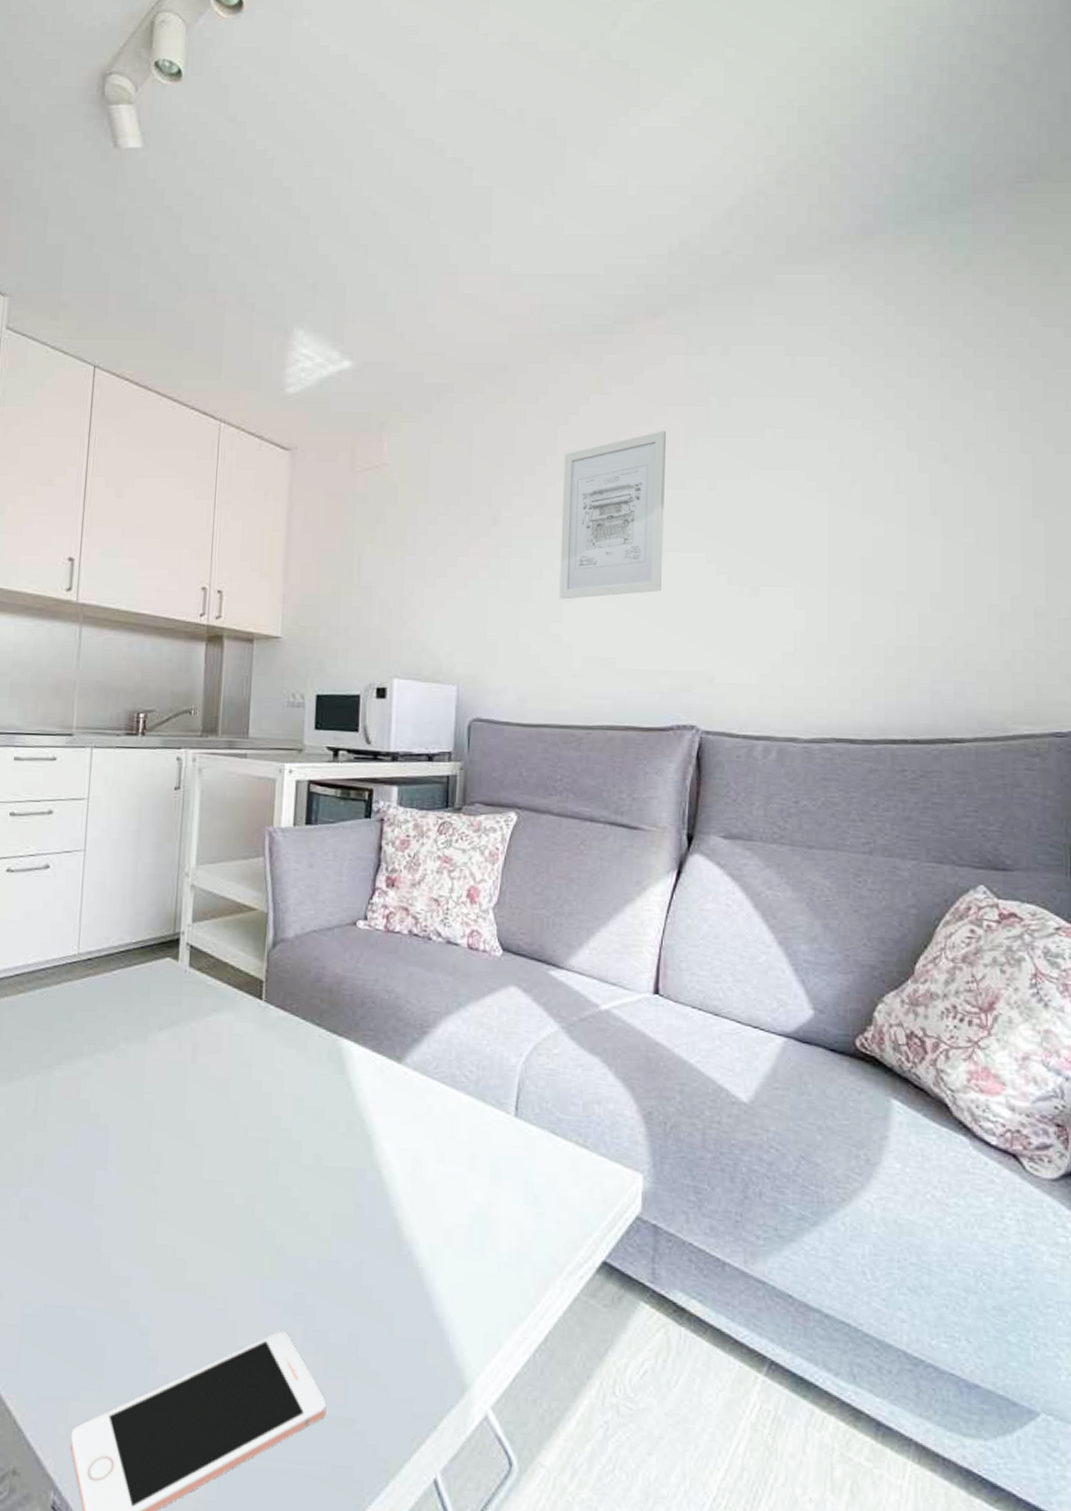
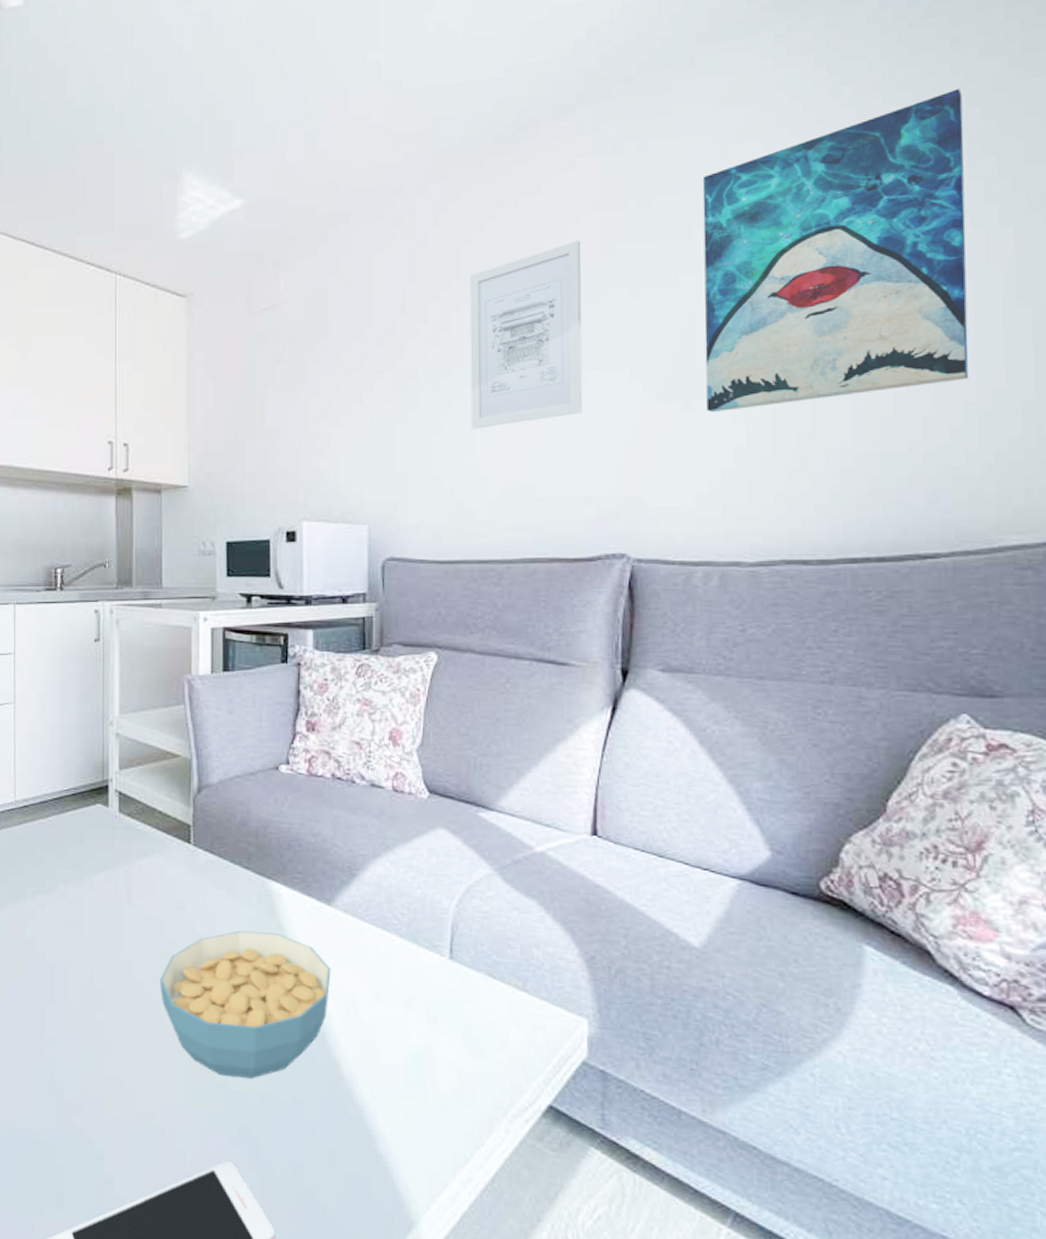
cereal bowl: none [221,1089,398,1243] -> present [159,930,331,1079]
wall art: none [772,330,994,599] -> present [702,88,969,413]

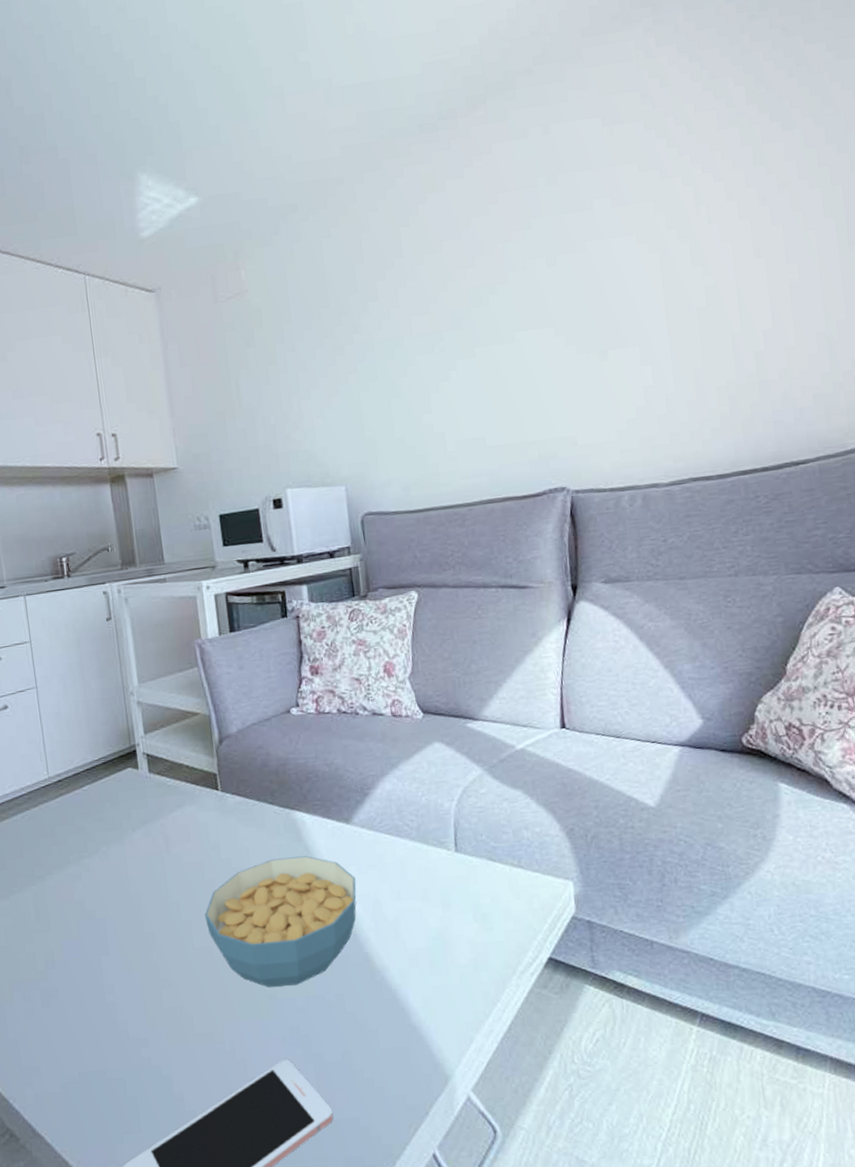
wall art: present [470,240,583,429] -> none [410,217,518,392]
wall art: present [702,88,969,413] -> none [597,70,818,360]

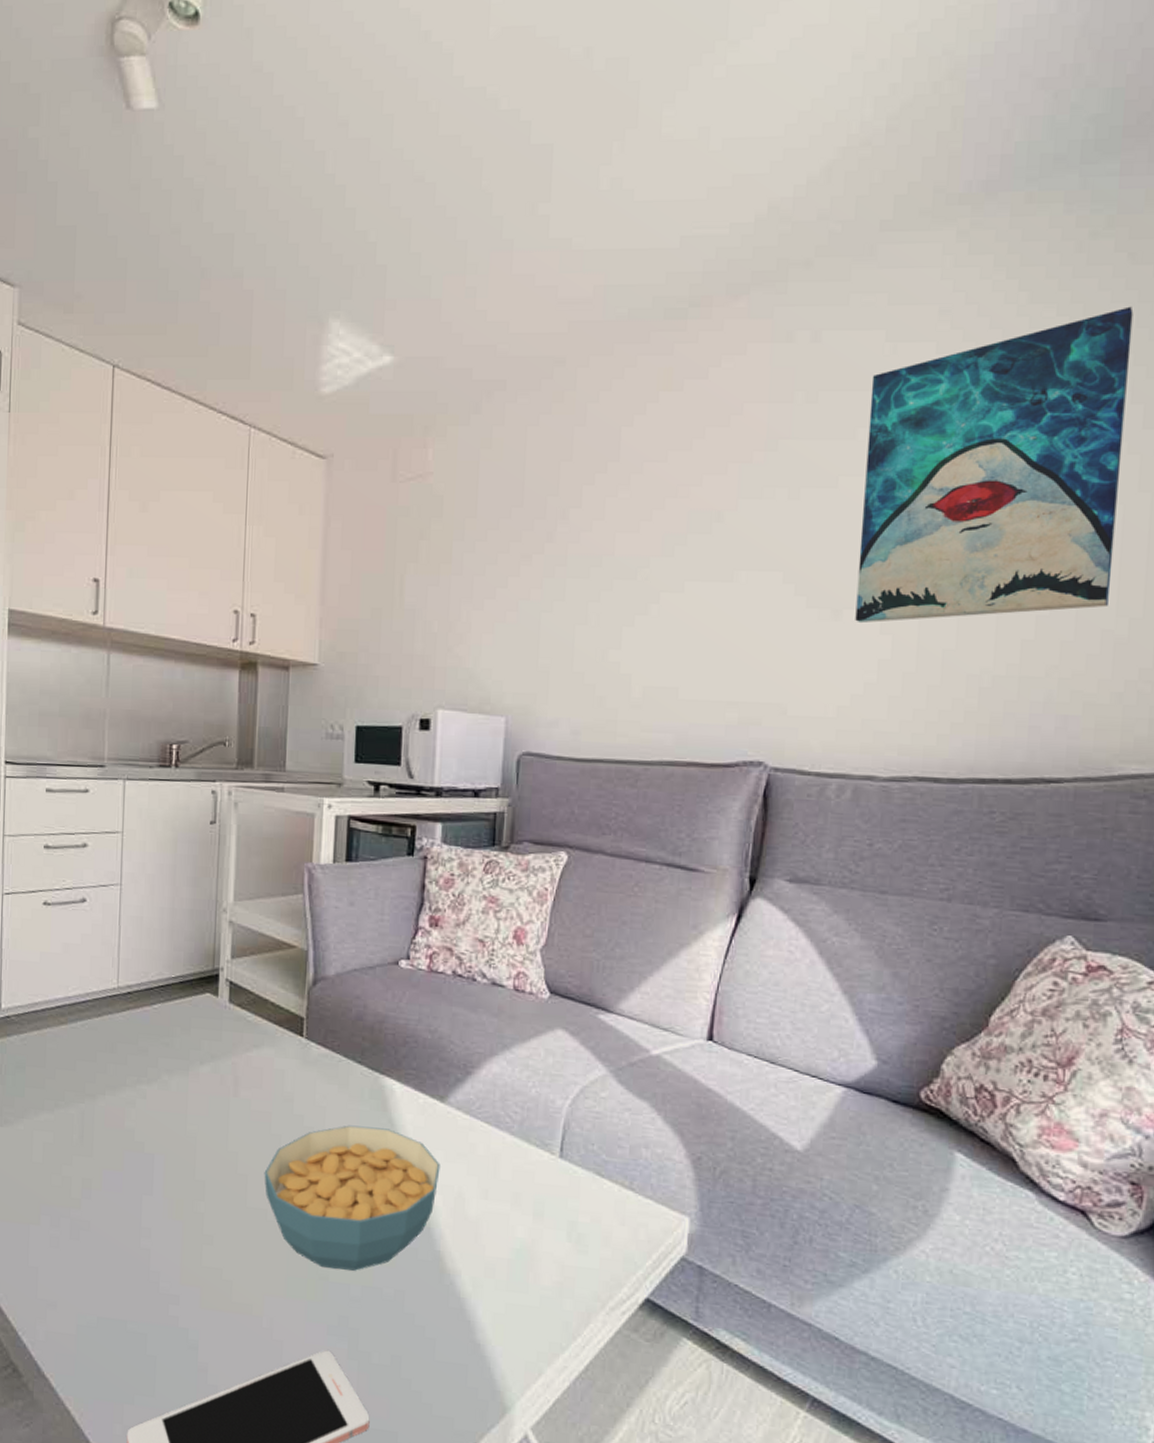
wall art: none [597,70,818,360] -> present [855,306,1134,624]

